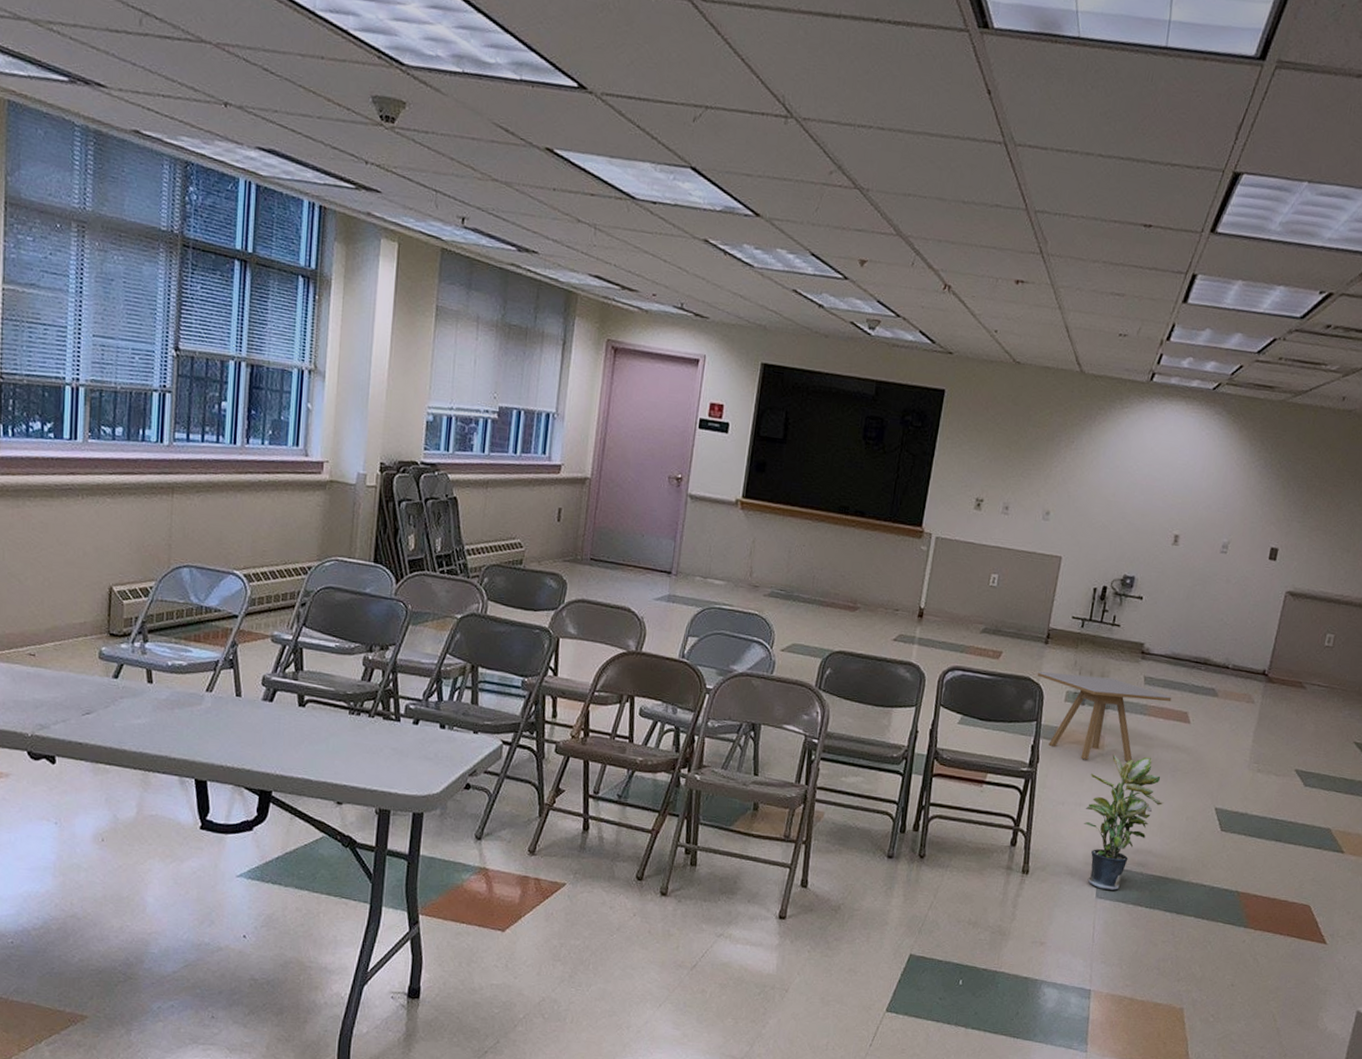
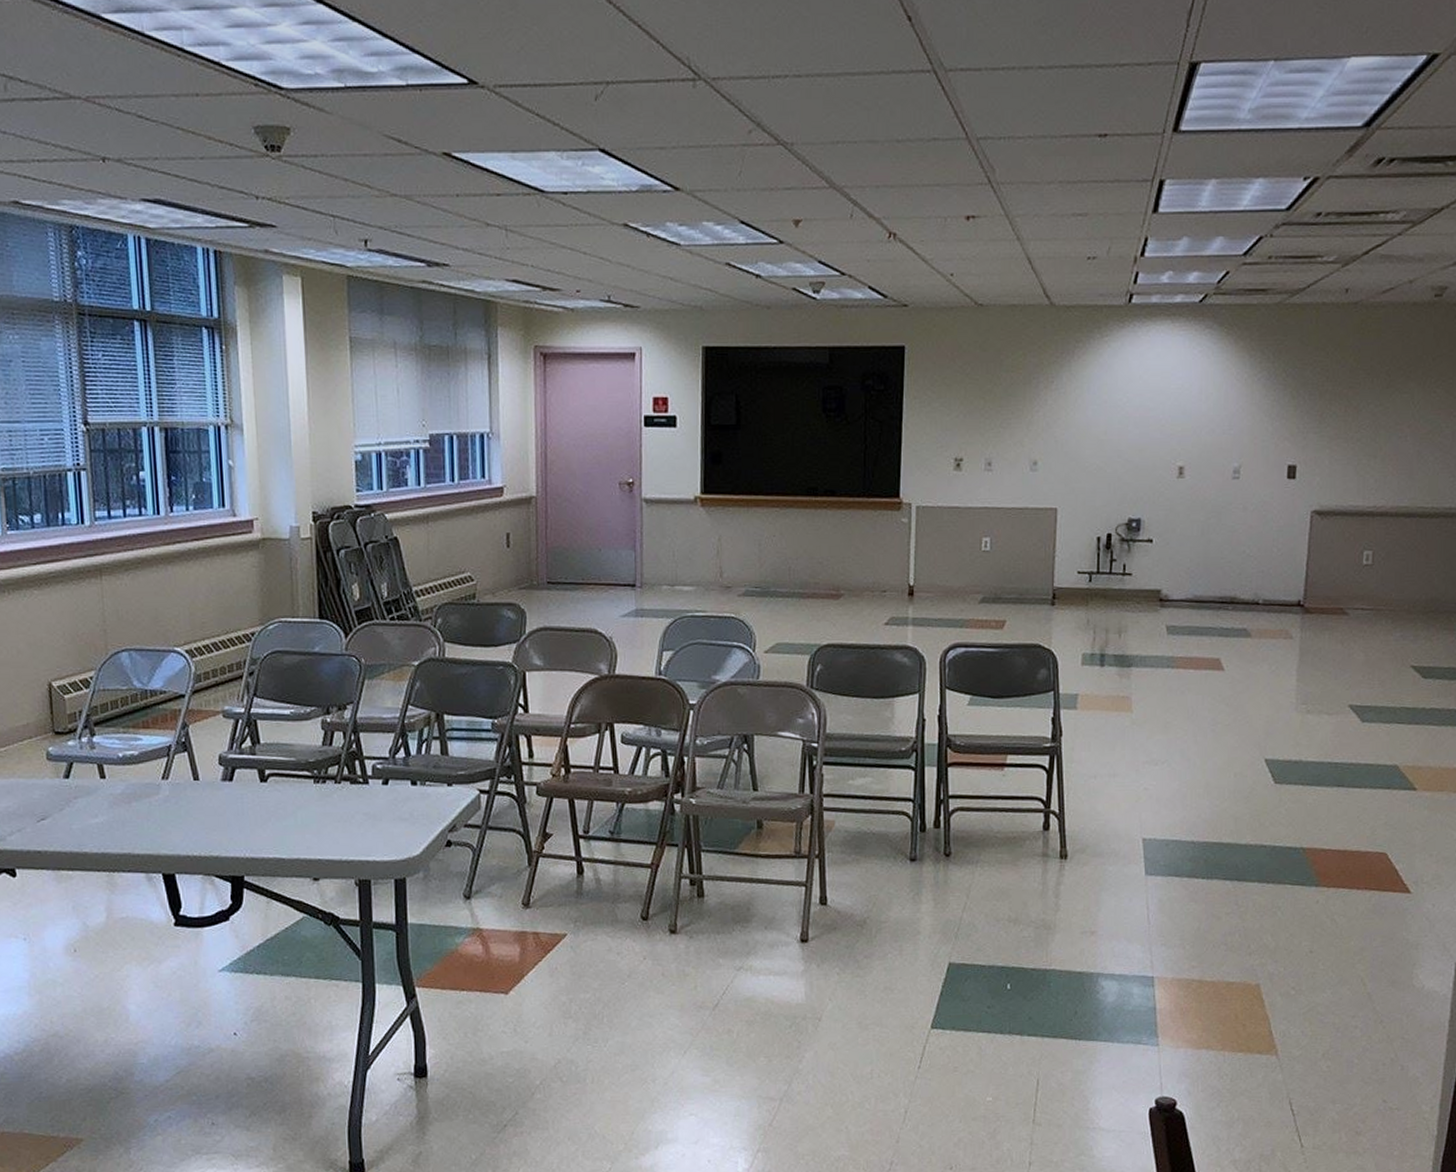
side table: present [1038,671,1172,762] -> none [1048,632,1200,726]
potted plant: present [1084,753,1164,891] -> none [1120,713,1207,865]

